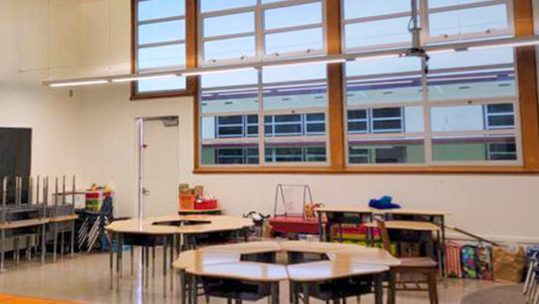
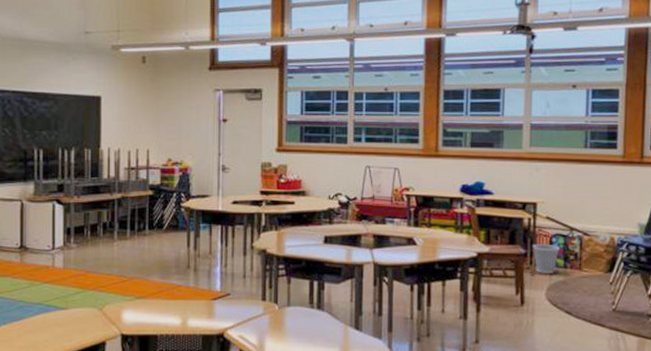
wastebasket: none [443,255,470,285] -> present [533,243,560,273]

